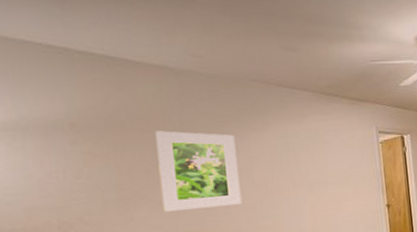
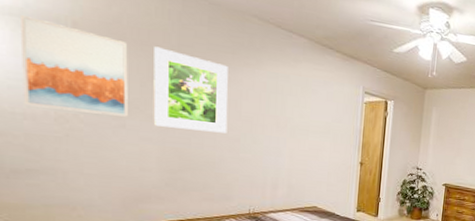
wall art: none [14,128,135,219] -> present [19,15,128,117]

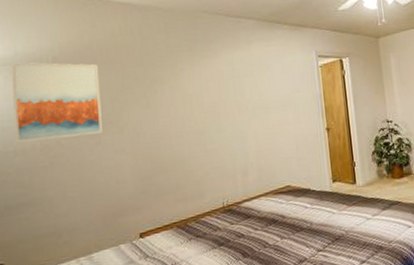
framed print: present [153,46,228,134] -> none [121,61,193,136]

